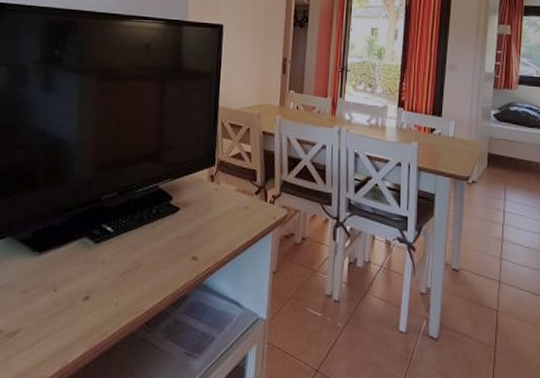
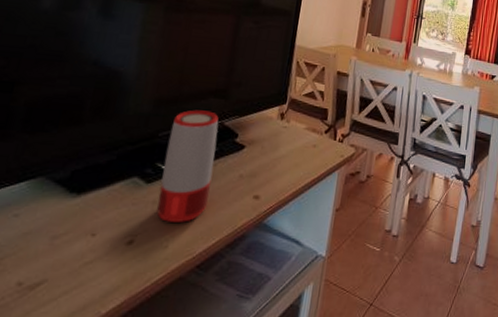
speaker: none [106,174,154,281] -> present [157,110,219,222]

